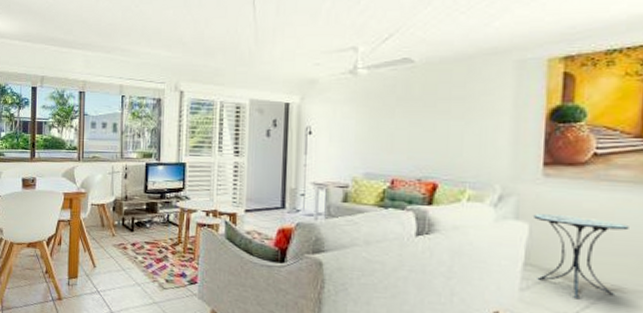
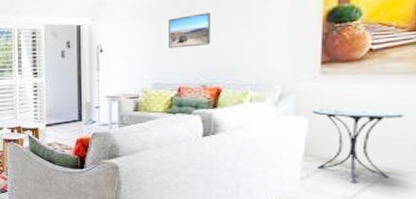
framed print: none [383,100,428,137] -> present [168,12,210,49]

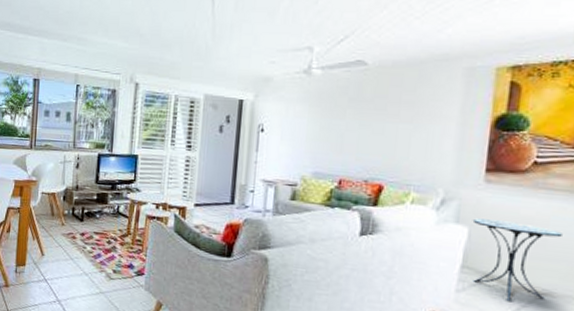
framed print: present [168,12,210,49] -> none [333,103,379,138]

